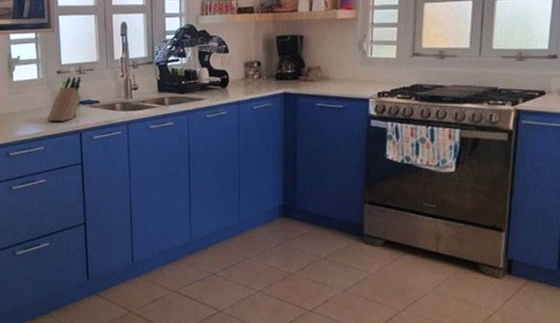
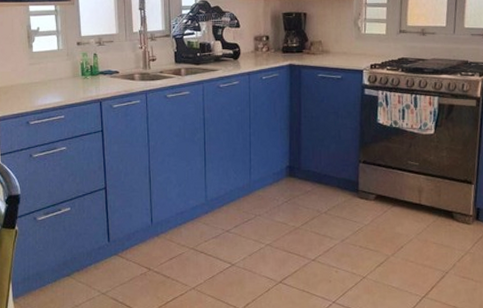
knife block: present [46,77,82,121] -> none [67,48,101,91]

